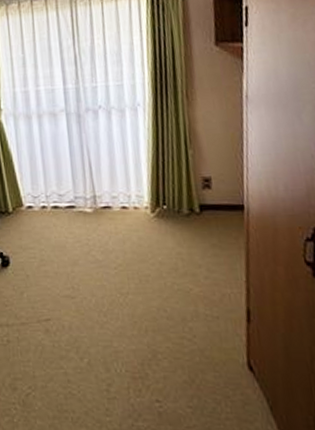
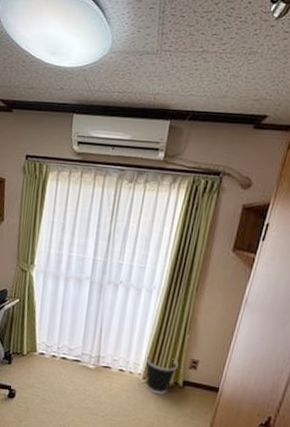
wastebasket: none [149,181,189,228] -> present [146,354,178,395]

